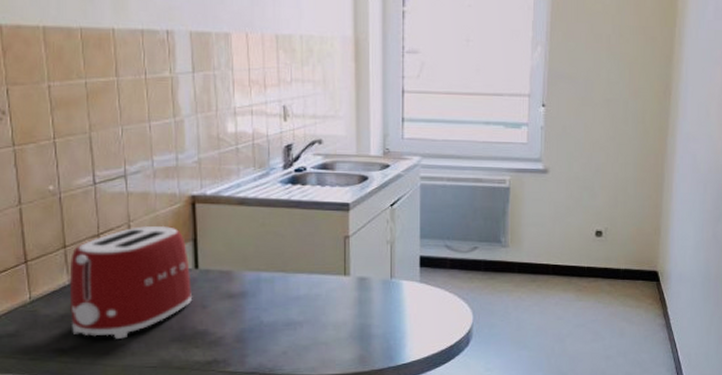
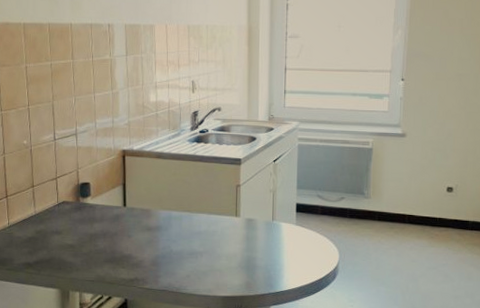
toaster: present [69,225,193,339] -> none [35,172,122,258]

